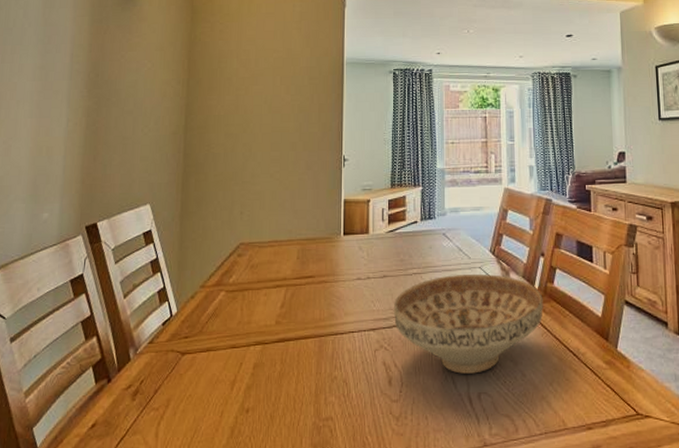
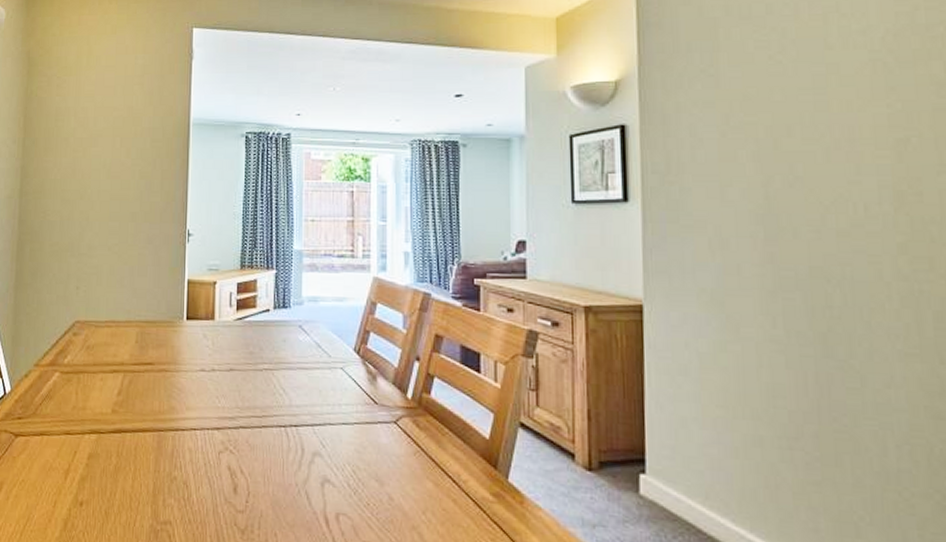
decorative bowl: present [394,274,543,374] -> none [241,374,417,491]

